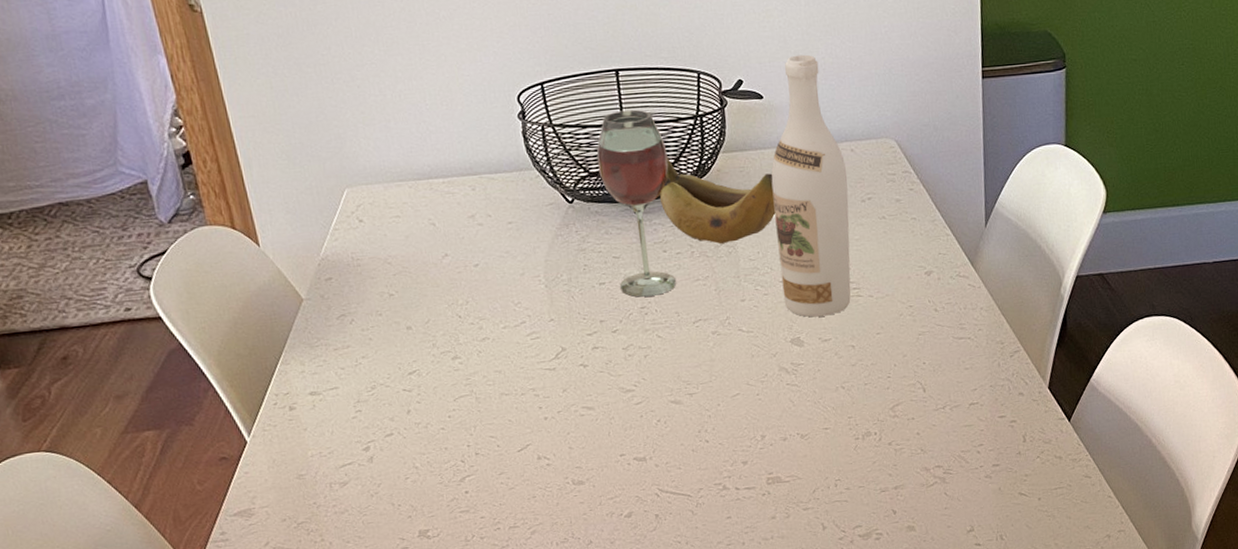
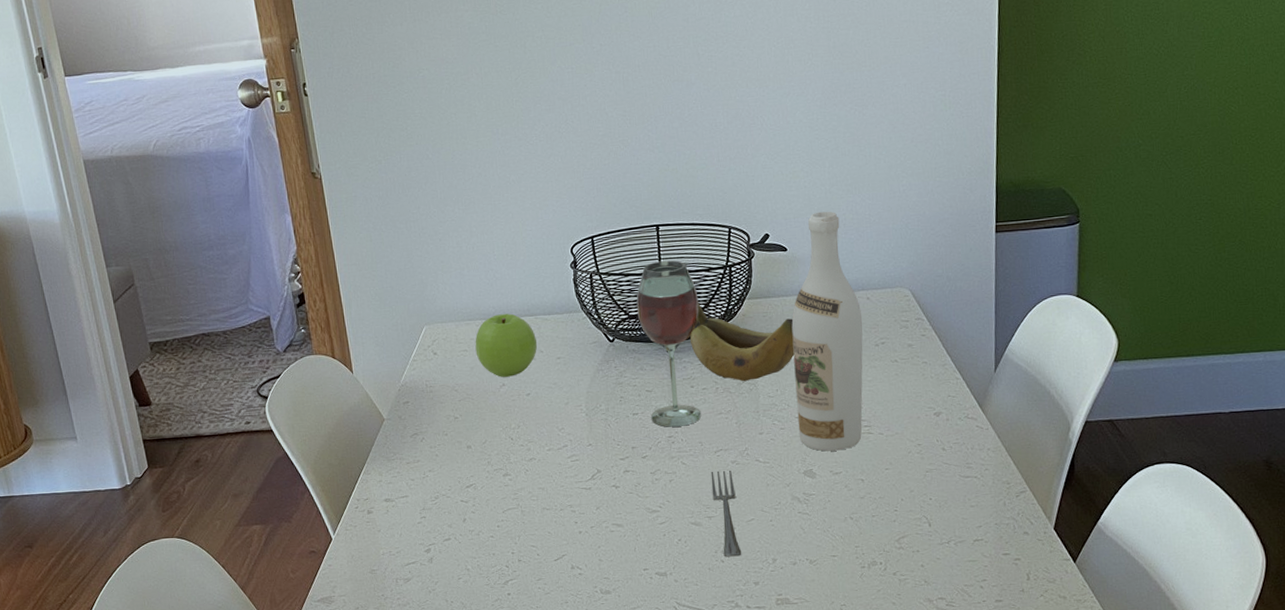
apple: none [408,172,484,247] -> present [475,313,538,377]
fork: none [689,341,728,437] -> present [710,470,742,557]

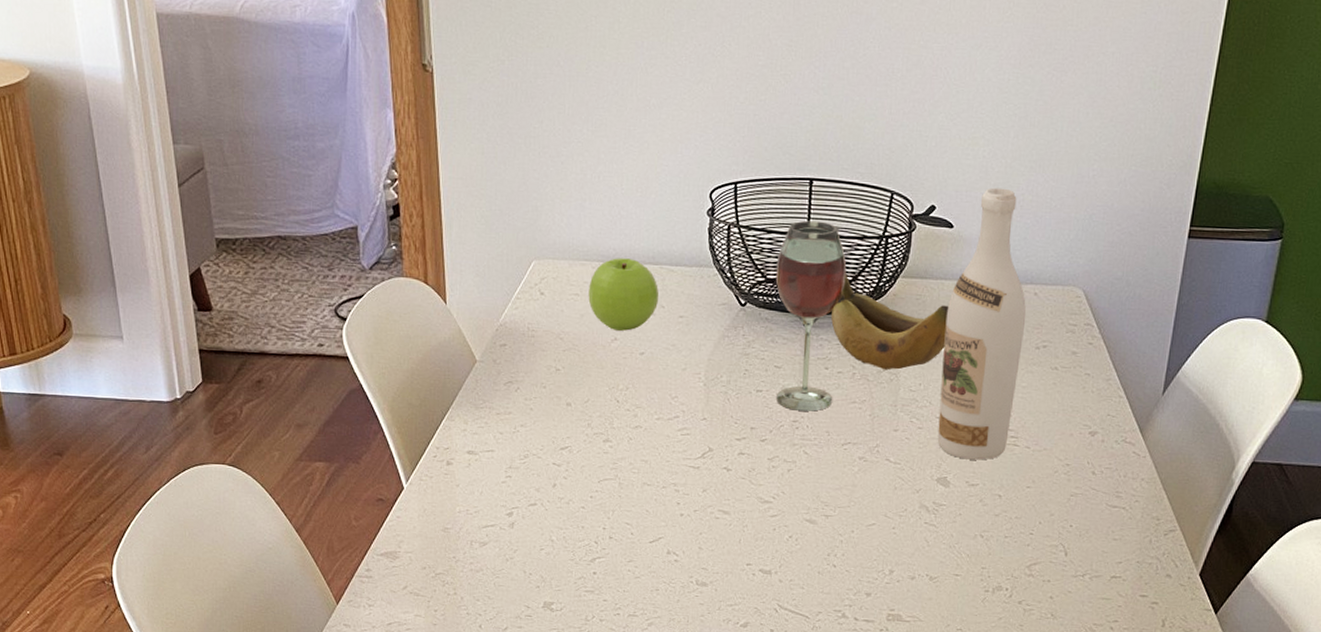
fork: present [710,470,742,557] -> none [832,465,859,563]

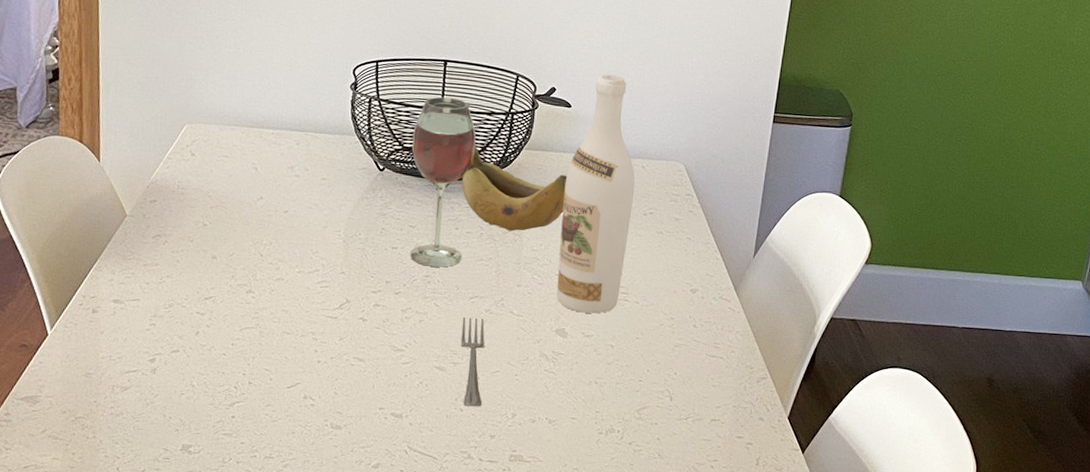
apple: present [588,258,659,331] -> none [236,124,304,191]
fork: none [832,465,859,563] -> present [460,317,485,407]

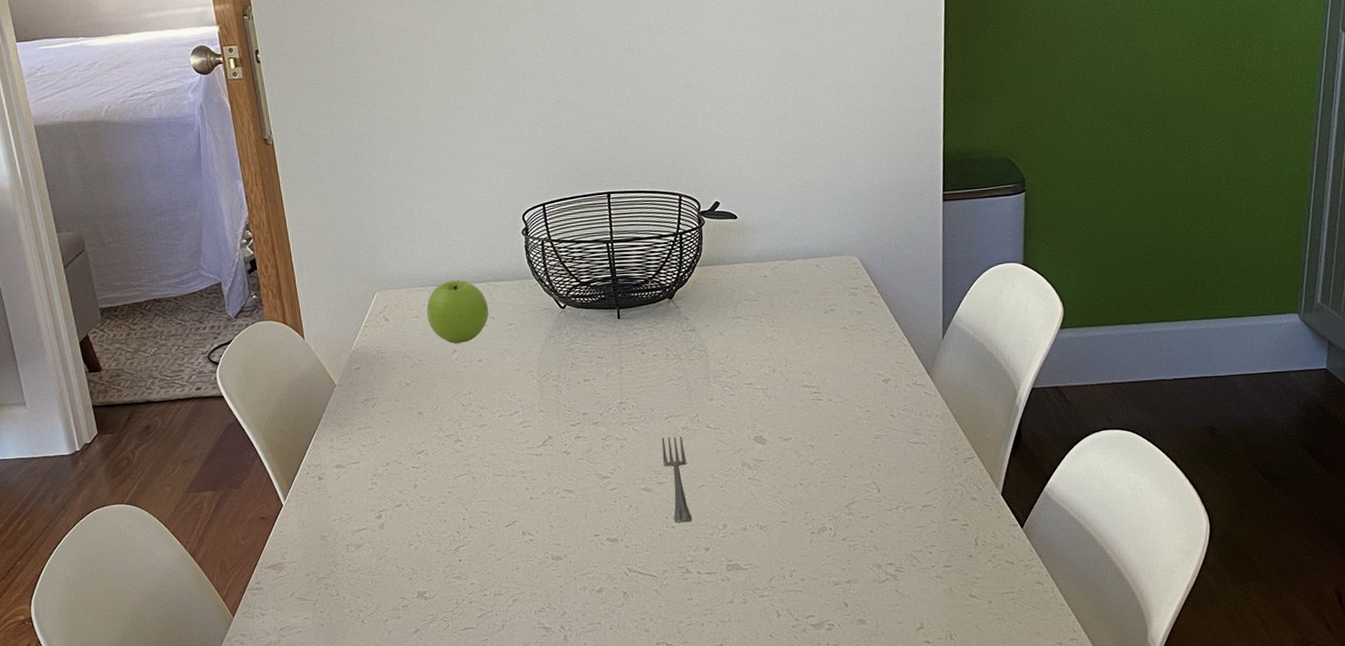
apple: none [236,124,304,191] -> present [426,280,489,344]
wineglass: present [410,96,477,267] -> none [587,227,652,394]
banana: present [462,144,568,232] -> none [641,269,745,349]
wine bottle: present [556,74,635,314] -> none [741,179,813,418]

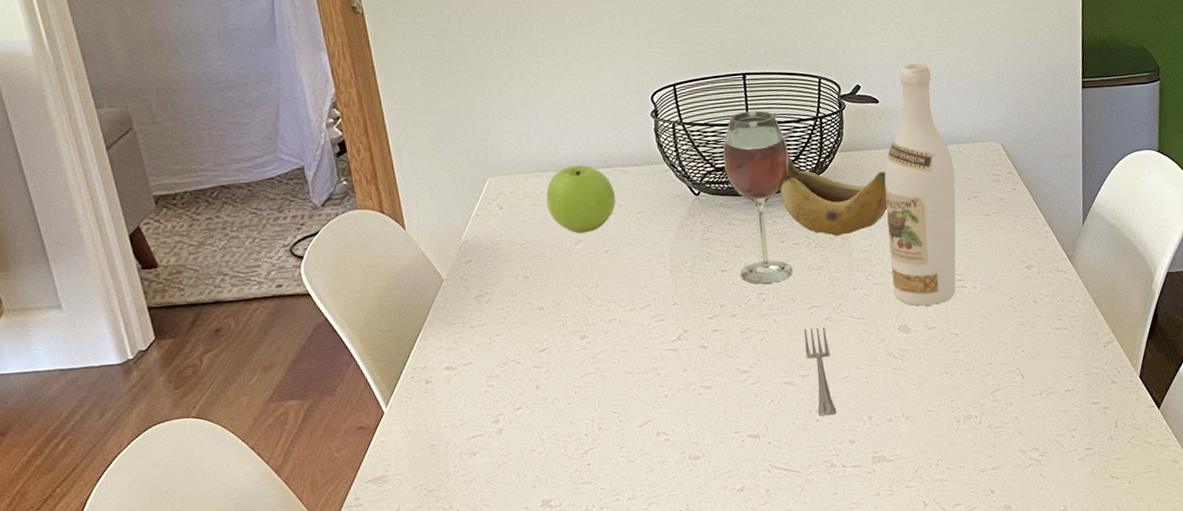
wineglass: none [587,227,652,394] -> present [722,110,793,284]
banana: none [641,269,745,349] -> present [780,154,888,237]
wine bottle: none [741,179,813,418] -> present [884,63,956,306]

